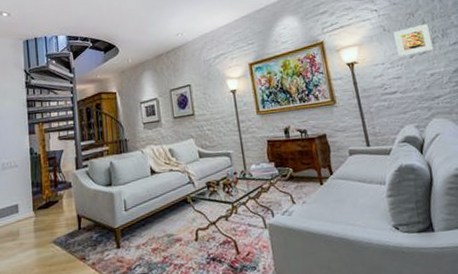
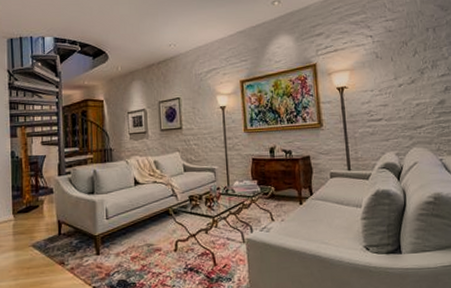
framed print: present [393,23,434,57] -> none [385,53,423,84]

